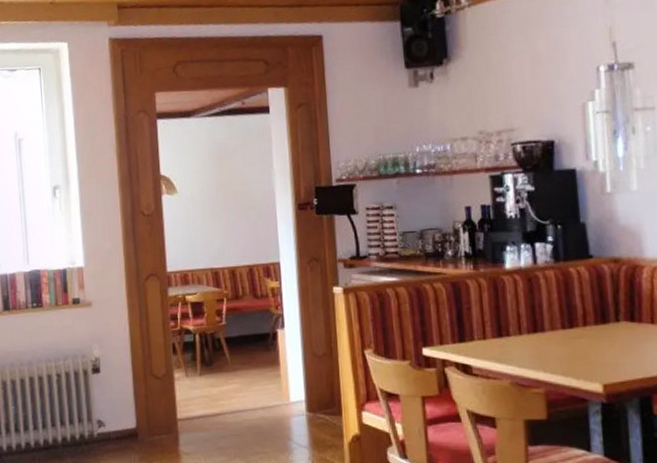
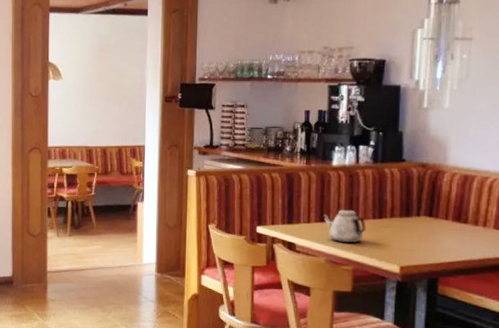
teapot: none [501,317,556,361] -> present [323,207,366,244]

